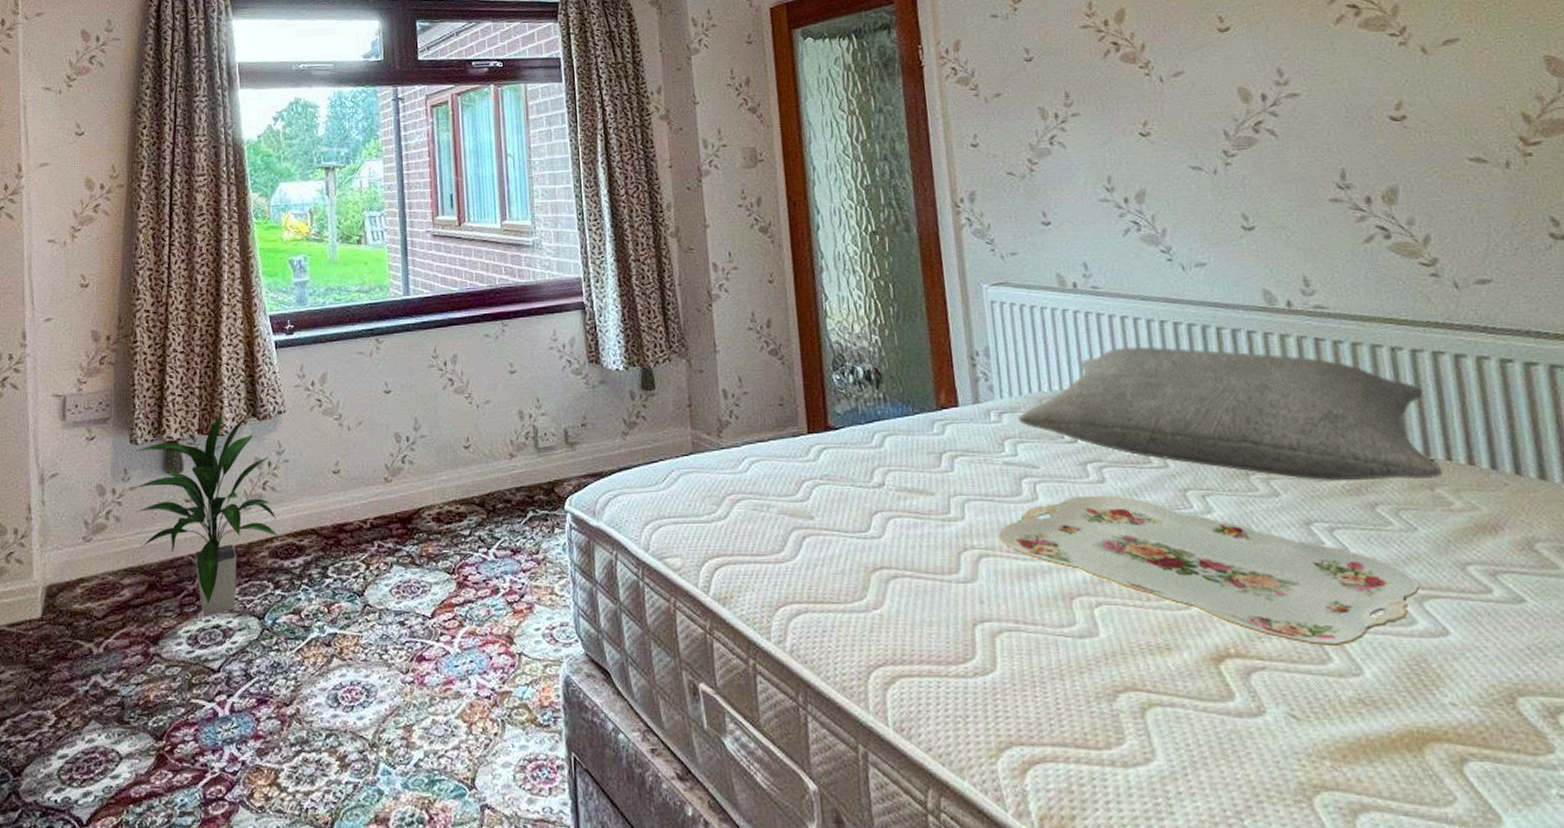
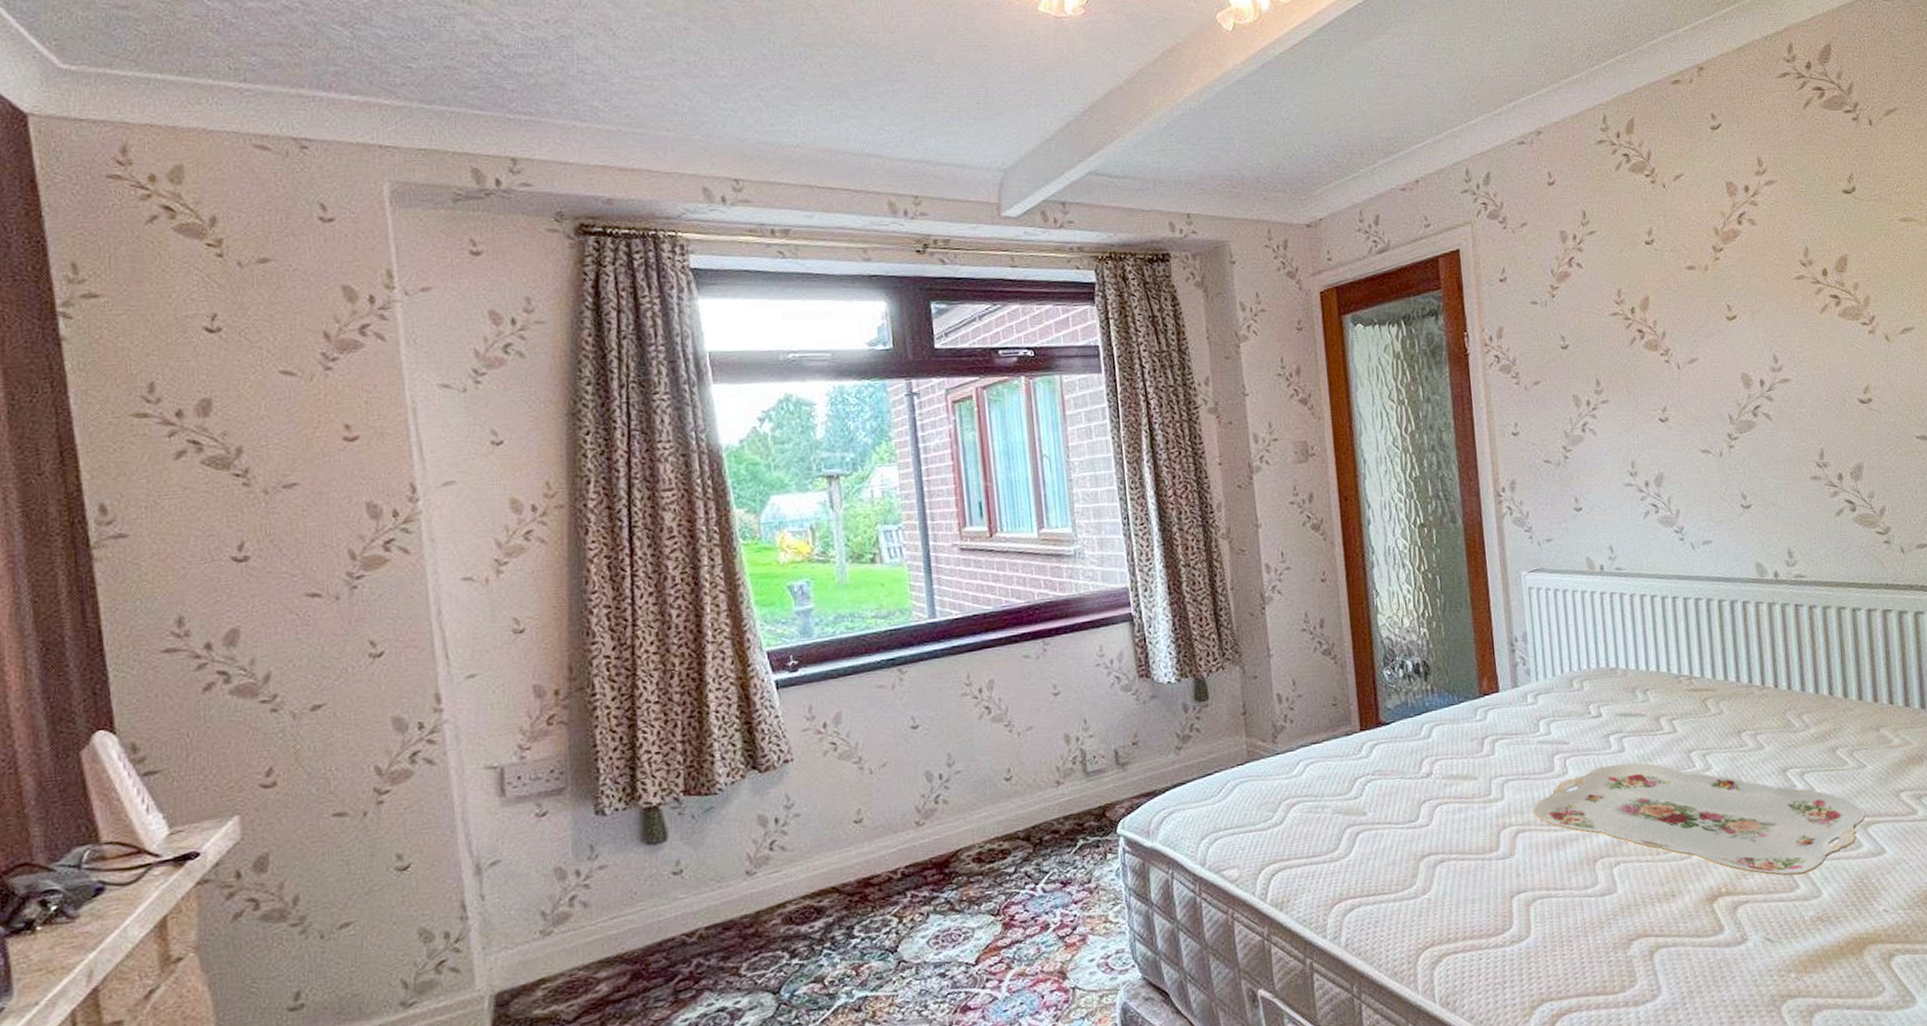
indoor plant: present [133,410,279,617] -> none [603,762,793,1001]
pillow: present [1018,346,1443,481] -> none [1551,621,1886,732]

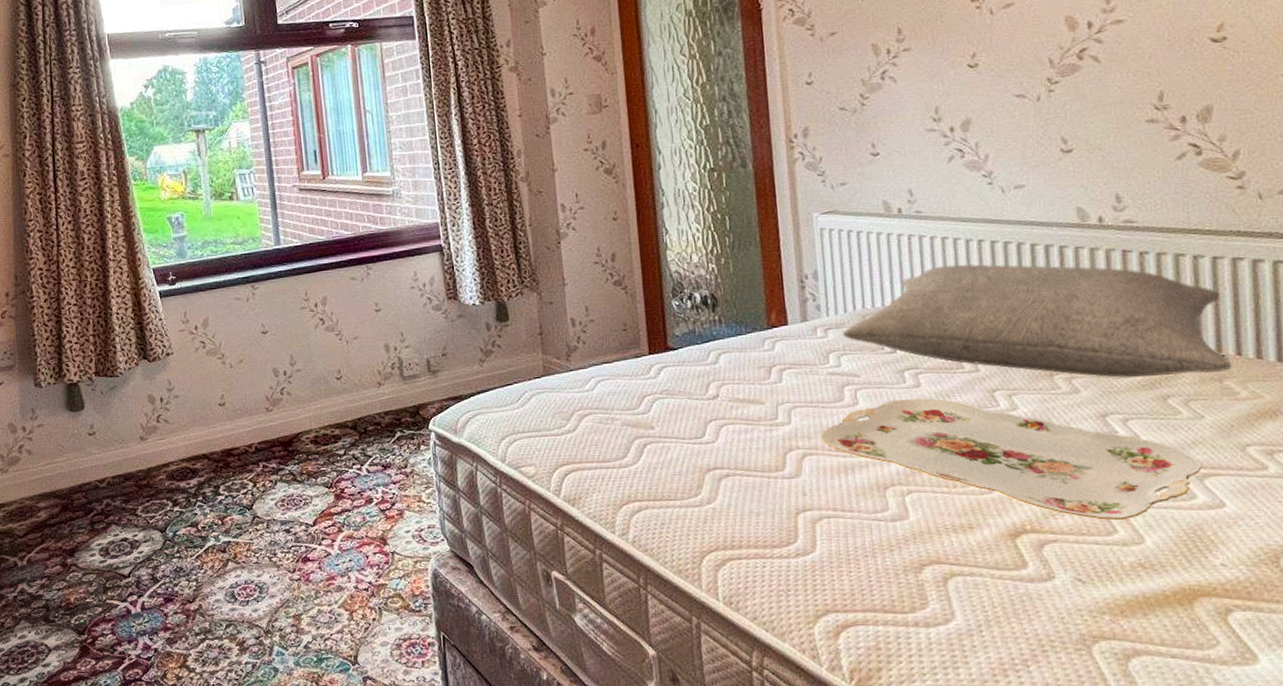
pillow: none [1551,621,1886,732] -> present [842,264,1232,378]

